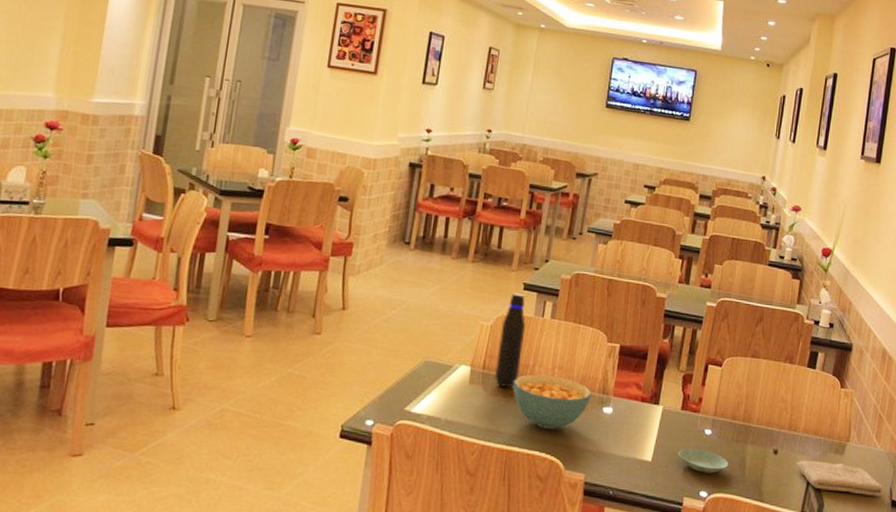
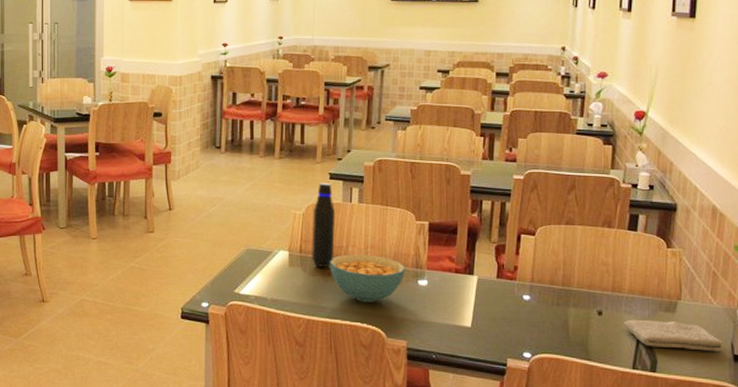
saucer: present [678,448,729,474] -> none [498,313,551,336]

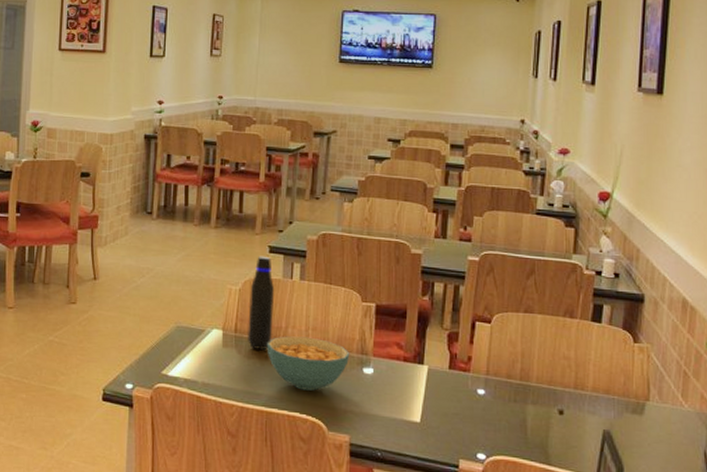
washcloth: present [623,319,723,352] -> none [586,420,696,461]

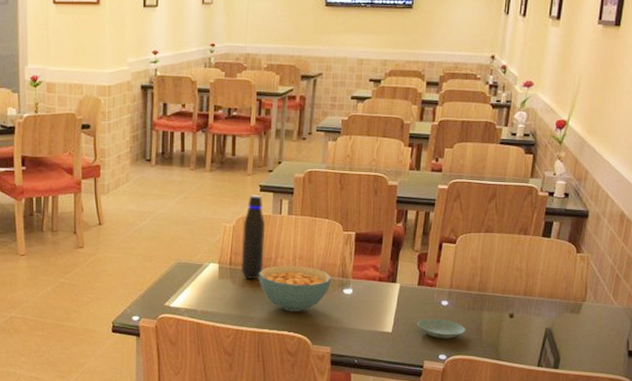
saucer: none [450,408,508,435] -> present [417,318,466,339]

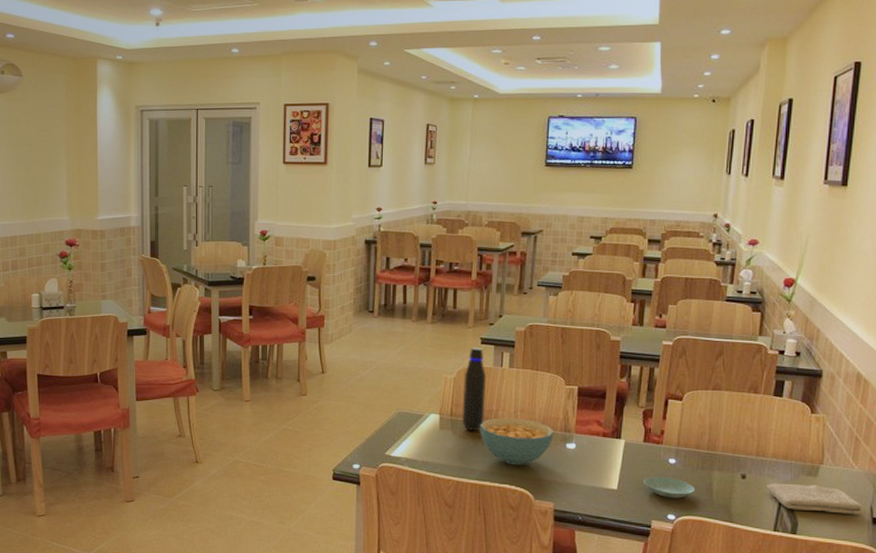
washcloth: none [531,321,620,349] -> present [765,483,863,515]

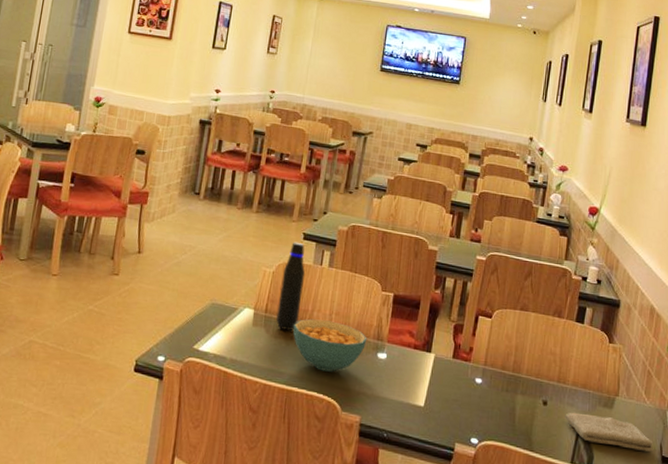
saucer: present [644,476,696,499] -> none [450,395,499,421]

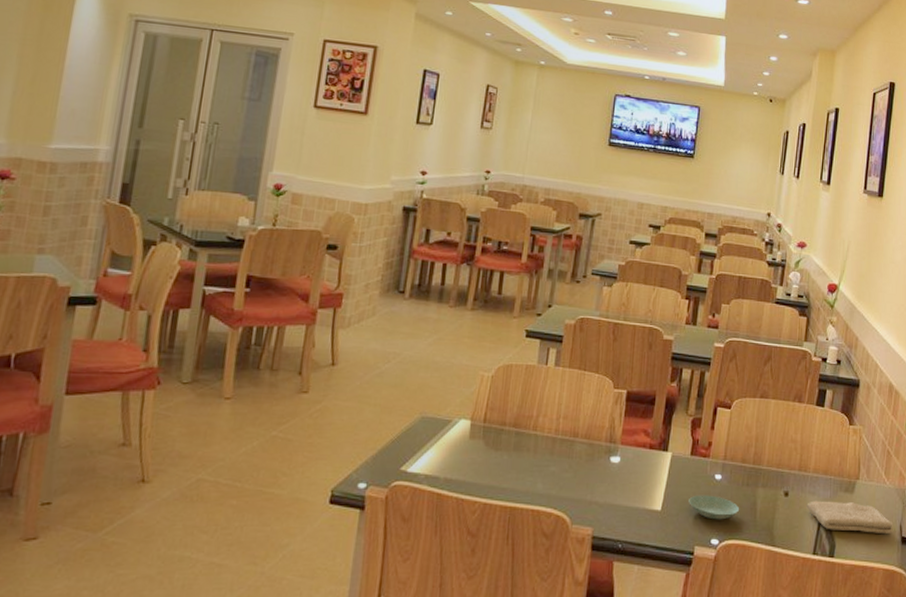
water bottle: present [276,241,305,331] -> none [497,340,528,441]
cereal bowl: present [293,319,367,372] -> none [516,425,599,483]
saucer: none [450,395,499,421] -> present [689,495,740,520]

